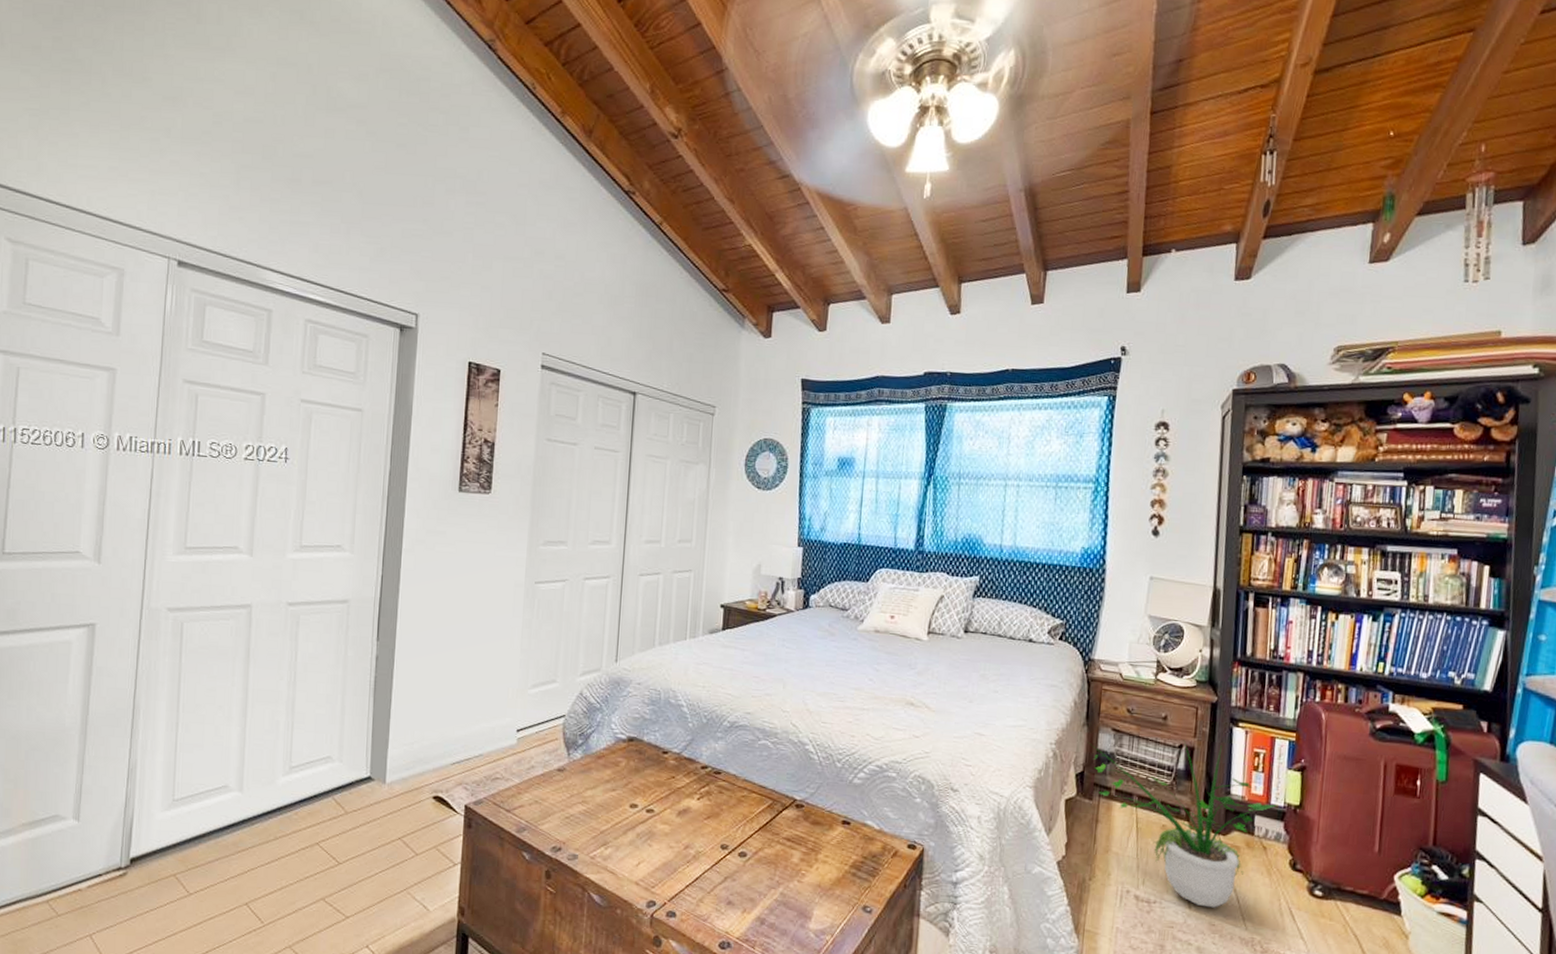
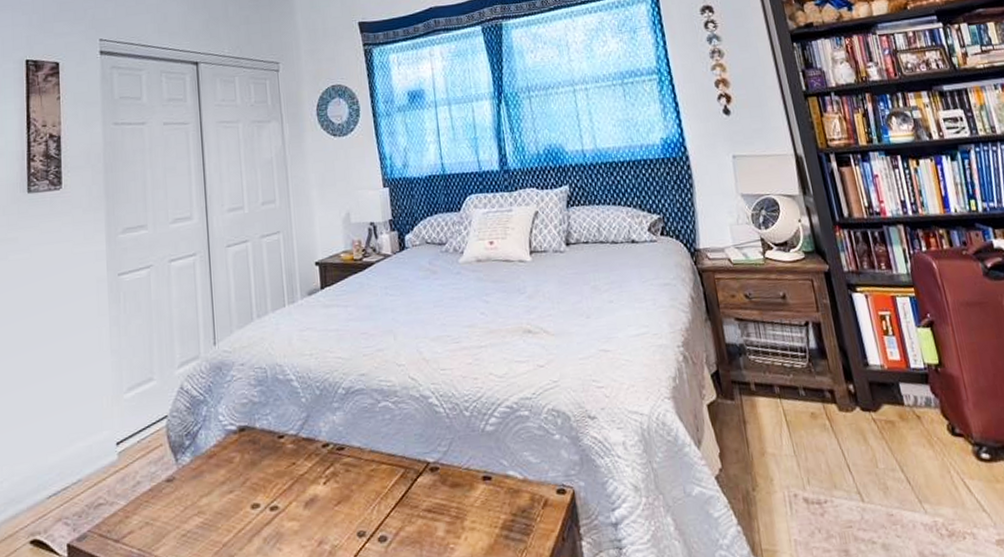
potted plant: present [1091,740,1277,908] -> none [718,314,918,496]

